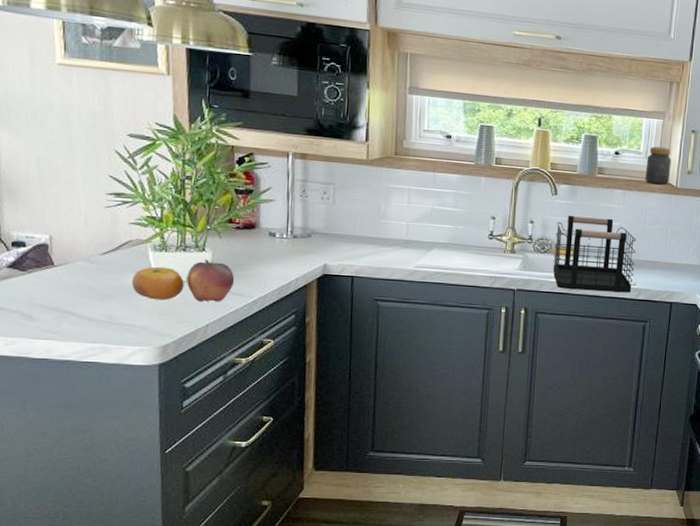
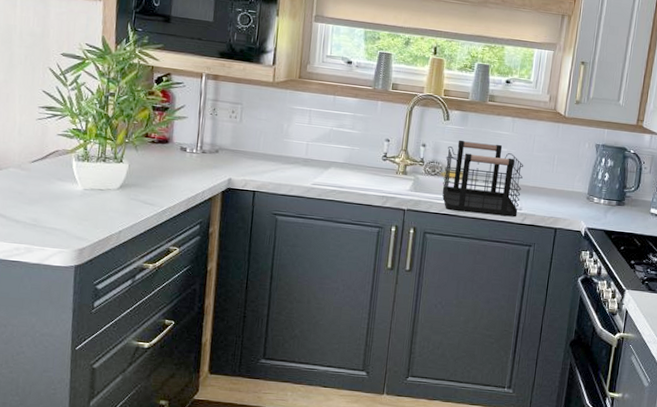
fruit: present [132,266,184,300] -> none [56,175,102,207]
fruit: present [187,259,235,302] -> none [104,170,147,210]
jar: present [645,146,672,185] -> none [534,76,561,114]

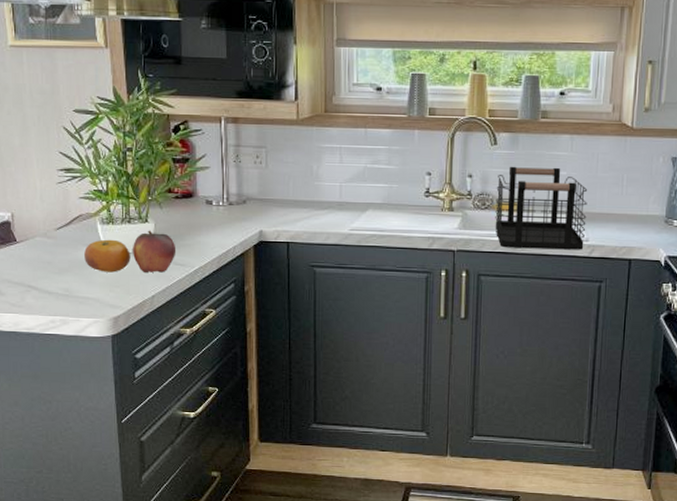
fruit: none [56,175,102,207] -> present [84,239,131,273]
fruit: none [104,170,147,210] -> present [133,230,177,273]

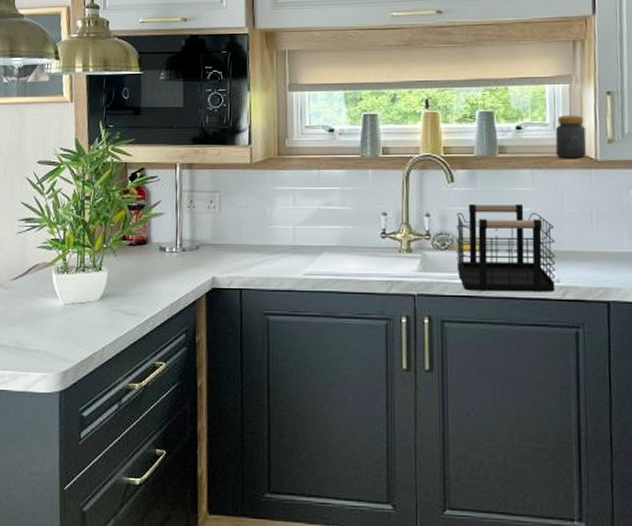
fruit: present [84,239,131,273] -> none [38,289,83,324]
fruit: present [133,230,177,273] -> none [85,279,129,323]
jar: none [595,83,626,126] -> present [555,115,587,159]

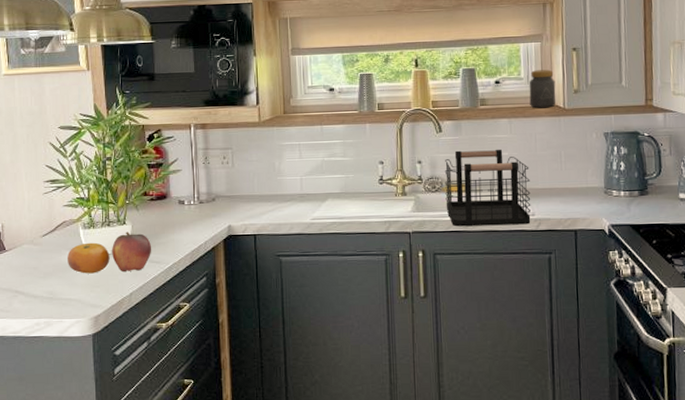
fruit: none [38,289,83,324] -> present [68,242,110,274]
fruit: none [85,279,129,323] -> present [112,231,152,271]

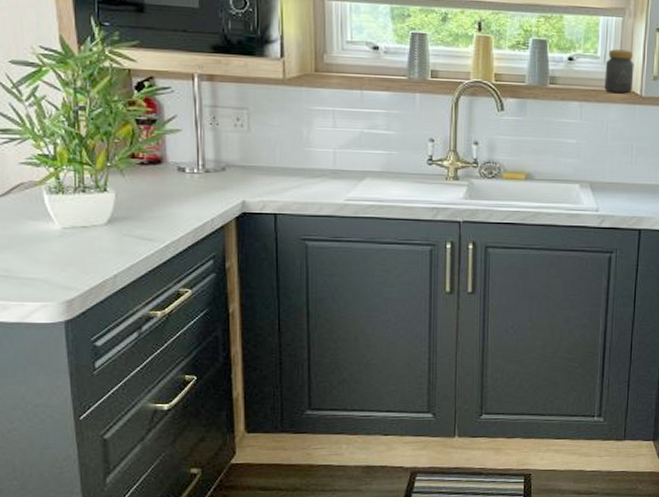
fruit: present [68,242,110,274] -> none [28,211,86,249]
fruit: present [112,231,152,271] -> none [89,200,143,249]
dish rack: present [444,149,531,227] -> none [502,133,598,221]

